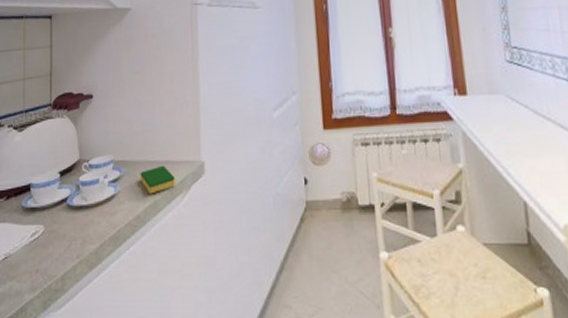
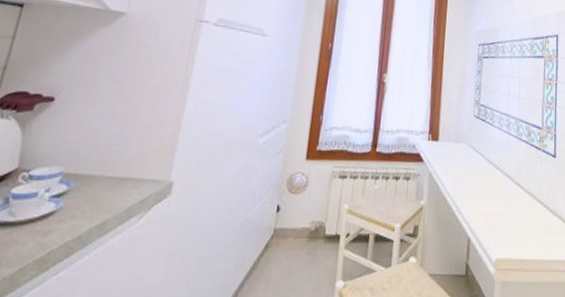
dish sponge: present [140,165,176,194] -> none [91,182,136,213]

